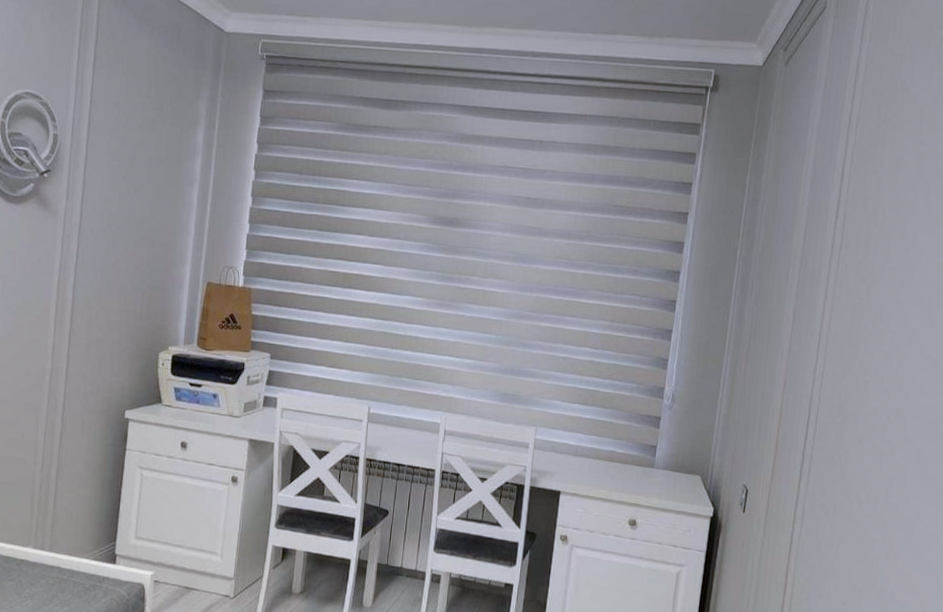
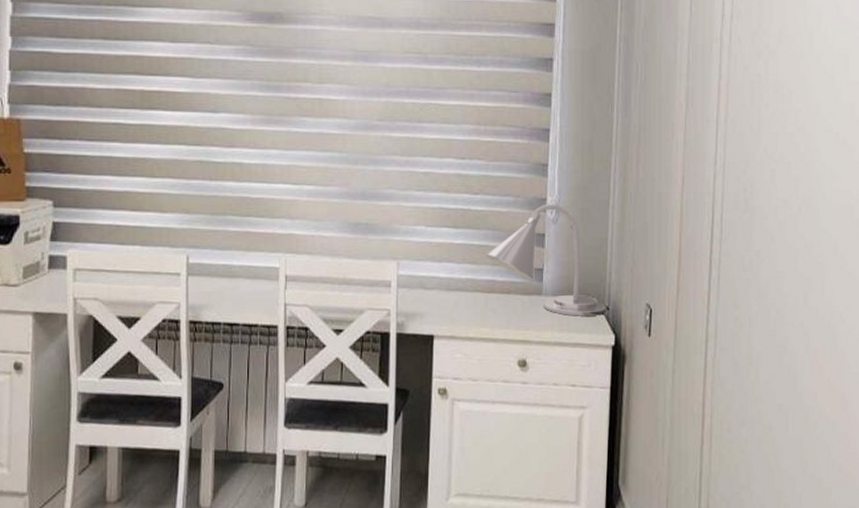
table lamp: none [609,392,711,490] -> present [485,203,610,316]

